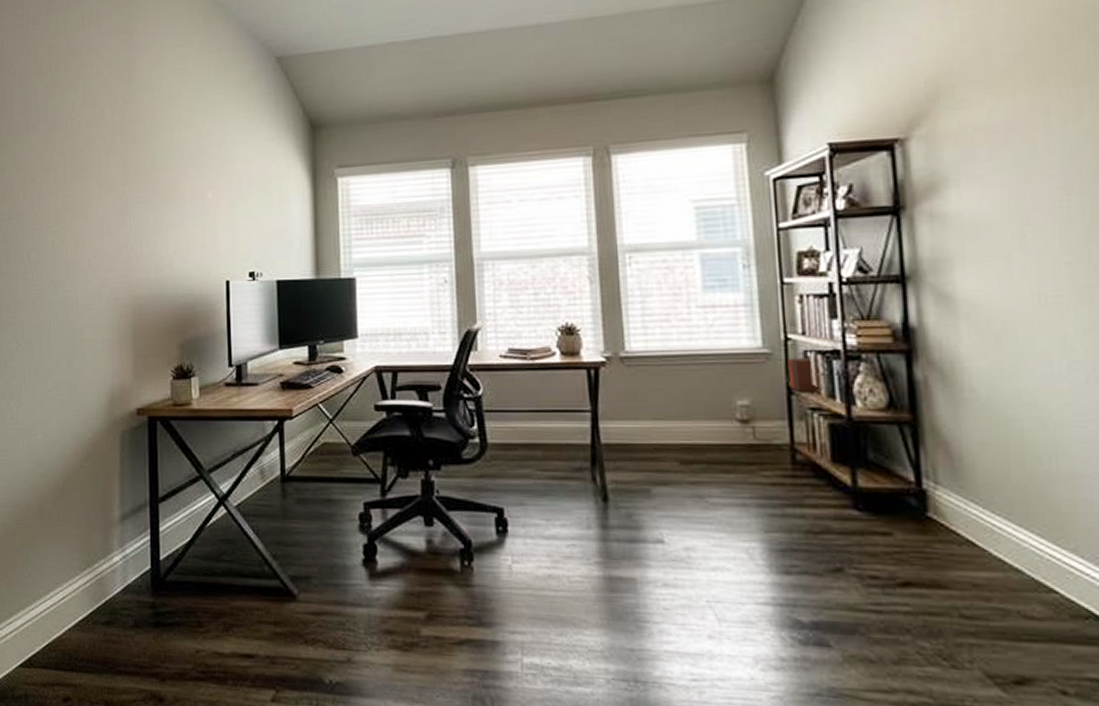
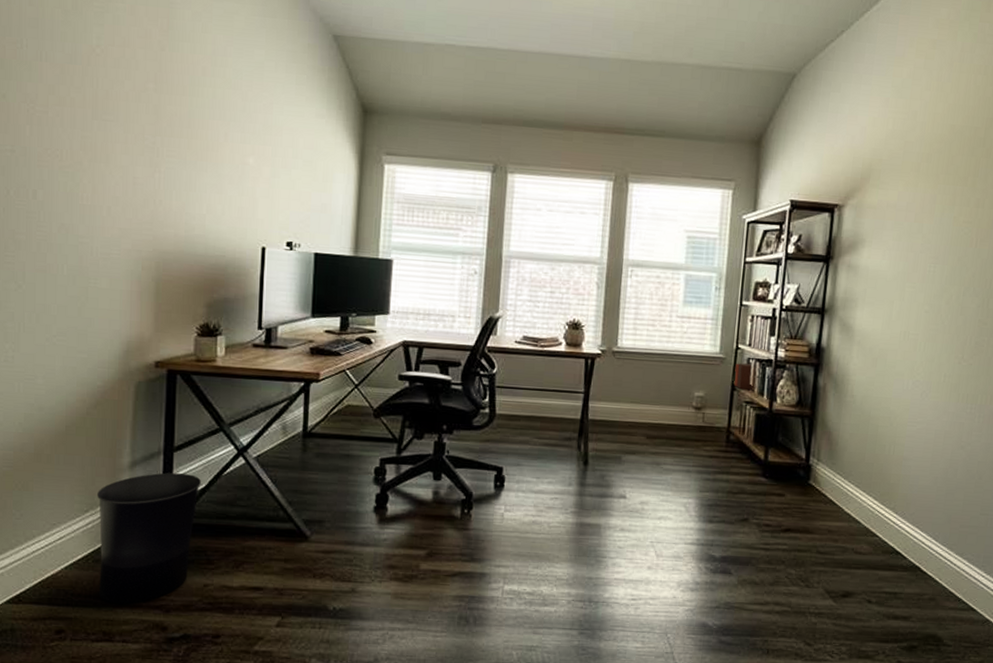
waste bin: none [93,526,187,671] -> present [97,473,202,604]

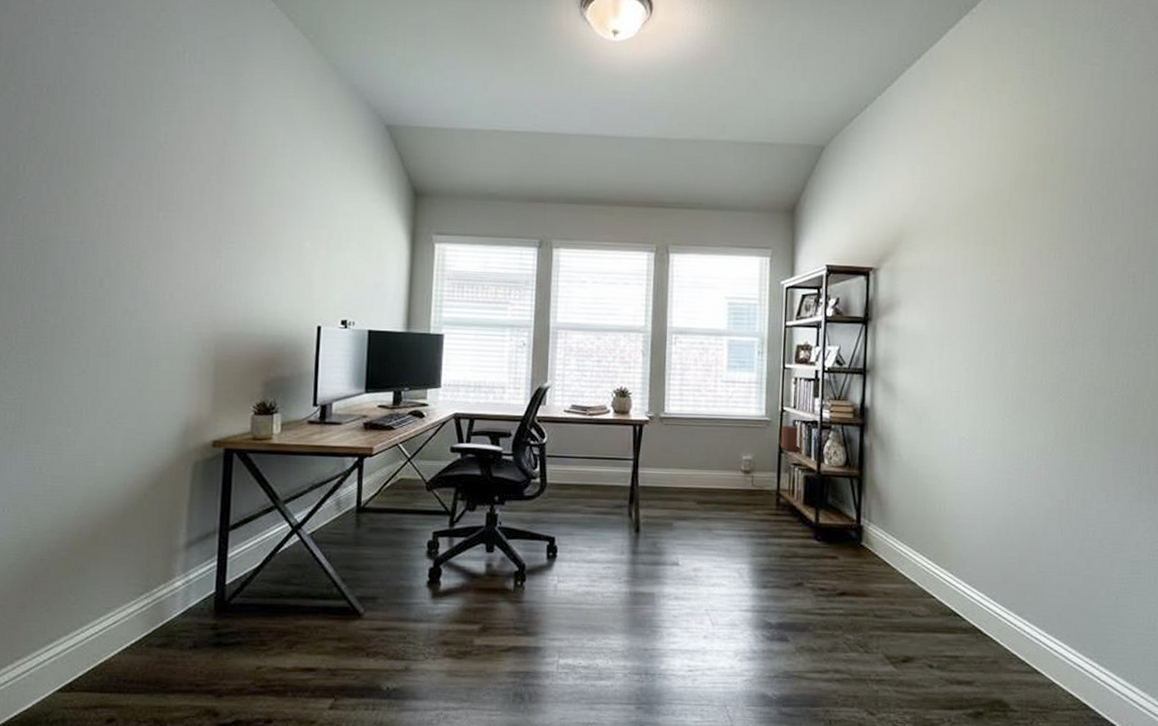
waste bin: present [97,473,202,604] -> none [152,552,257,690]

